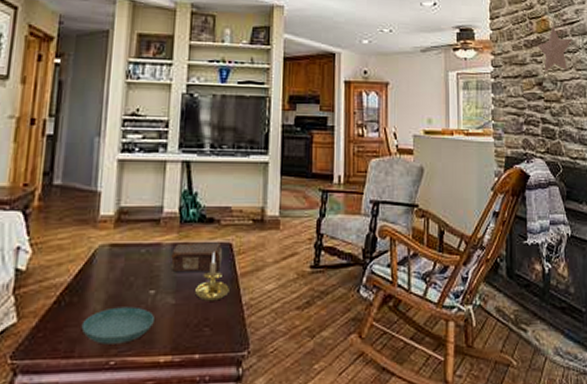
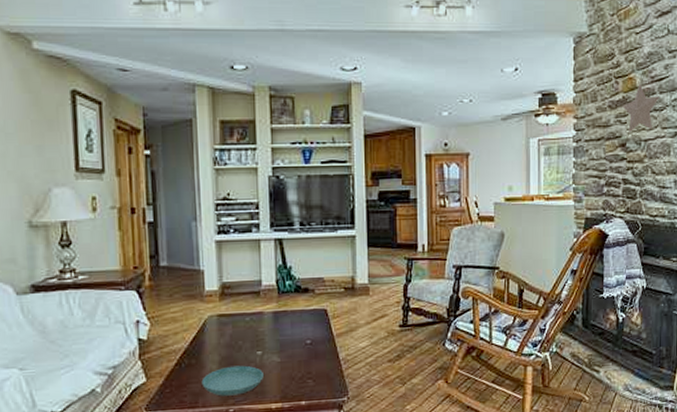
book: present [170,241,223,272] -> none [273,307,319,335]
candle holder: present [195,252,229,301] -> none [297,317,327,358]

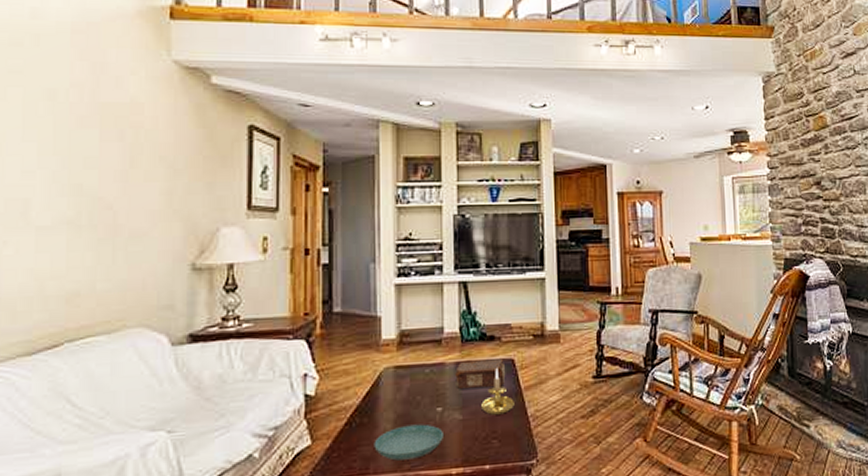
book: none [273,307,319,335] -> present [455,357,506,389]
candle holder: none [297,317,327,358] -> present [481,368,514,415]
decorative star: present [622,83,660,133] -> none [814,122,852,171]

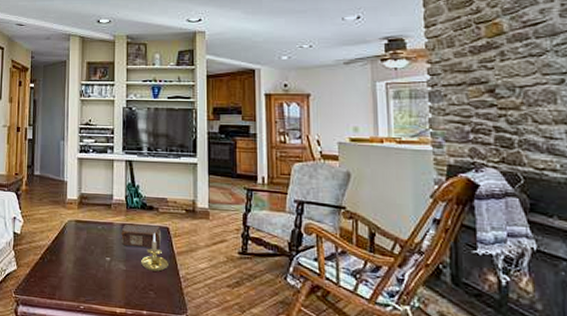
saucer: present [374,424,443,461] -> none [59,267,111,295]

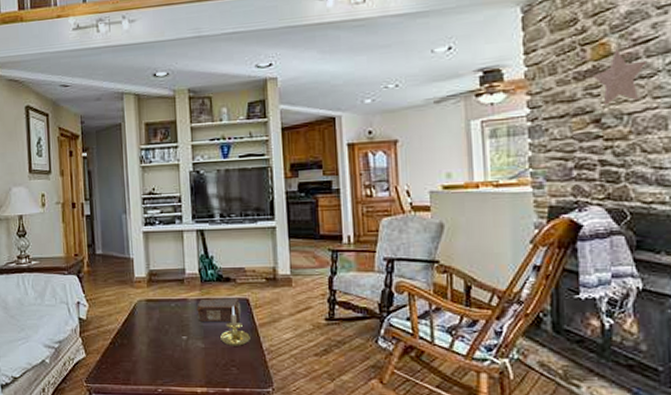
decorative star: none [487,28,537,79] -> present [592,48,648,107]

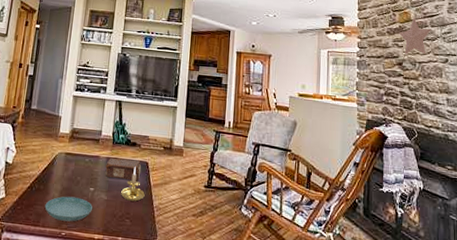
saucer: none [133,348,189,376] -> present [44,196,93,222]

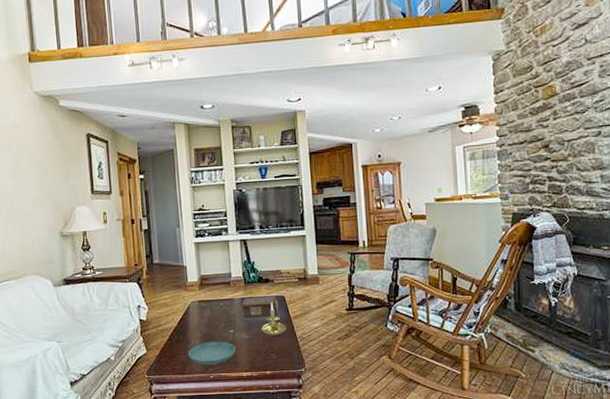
decorative star: present [399,17,432,55] -> none [543,90,581,135]

